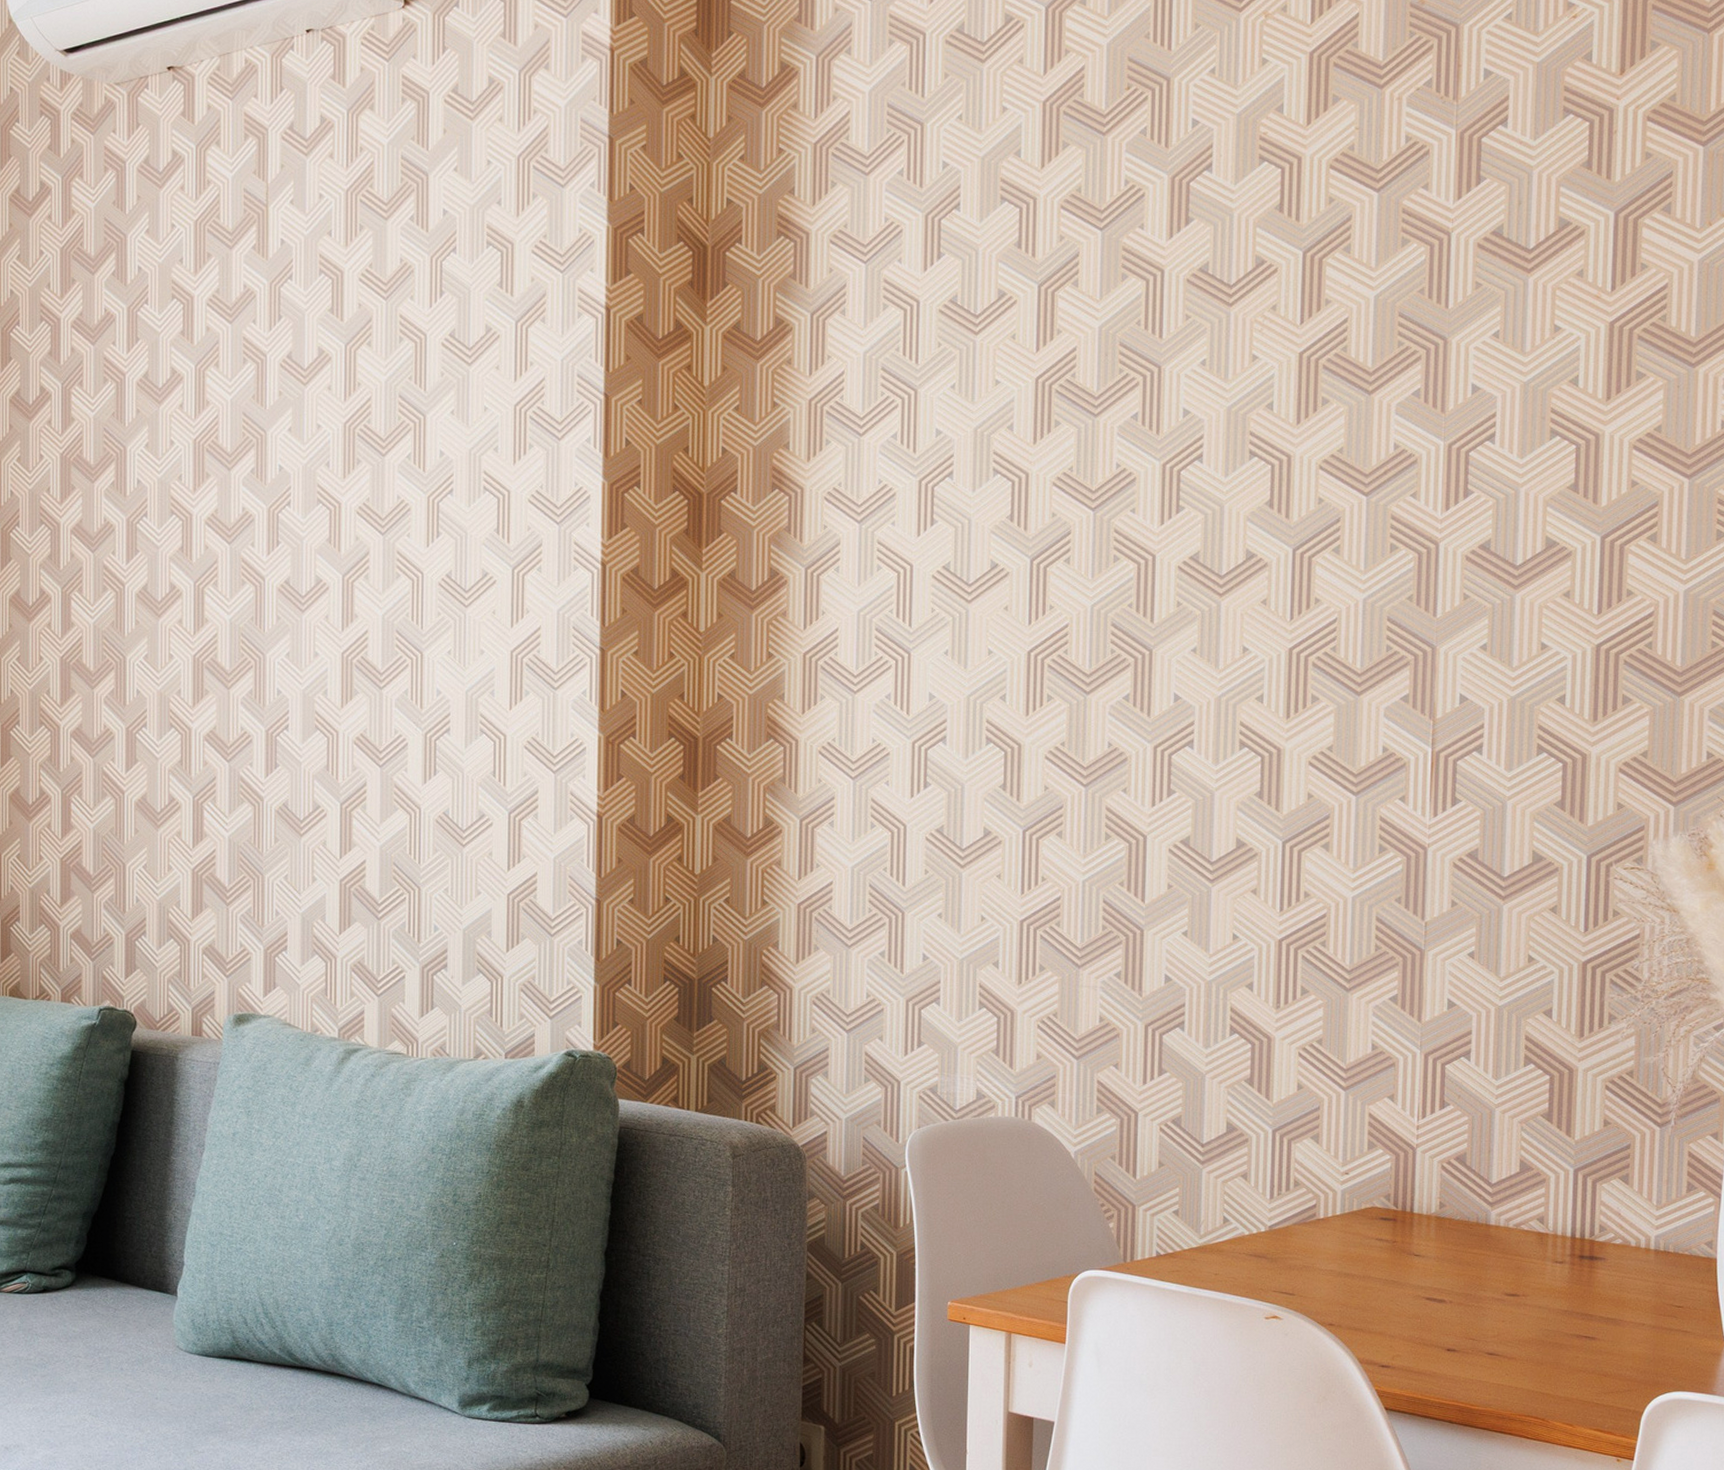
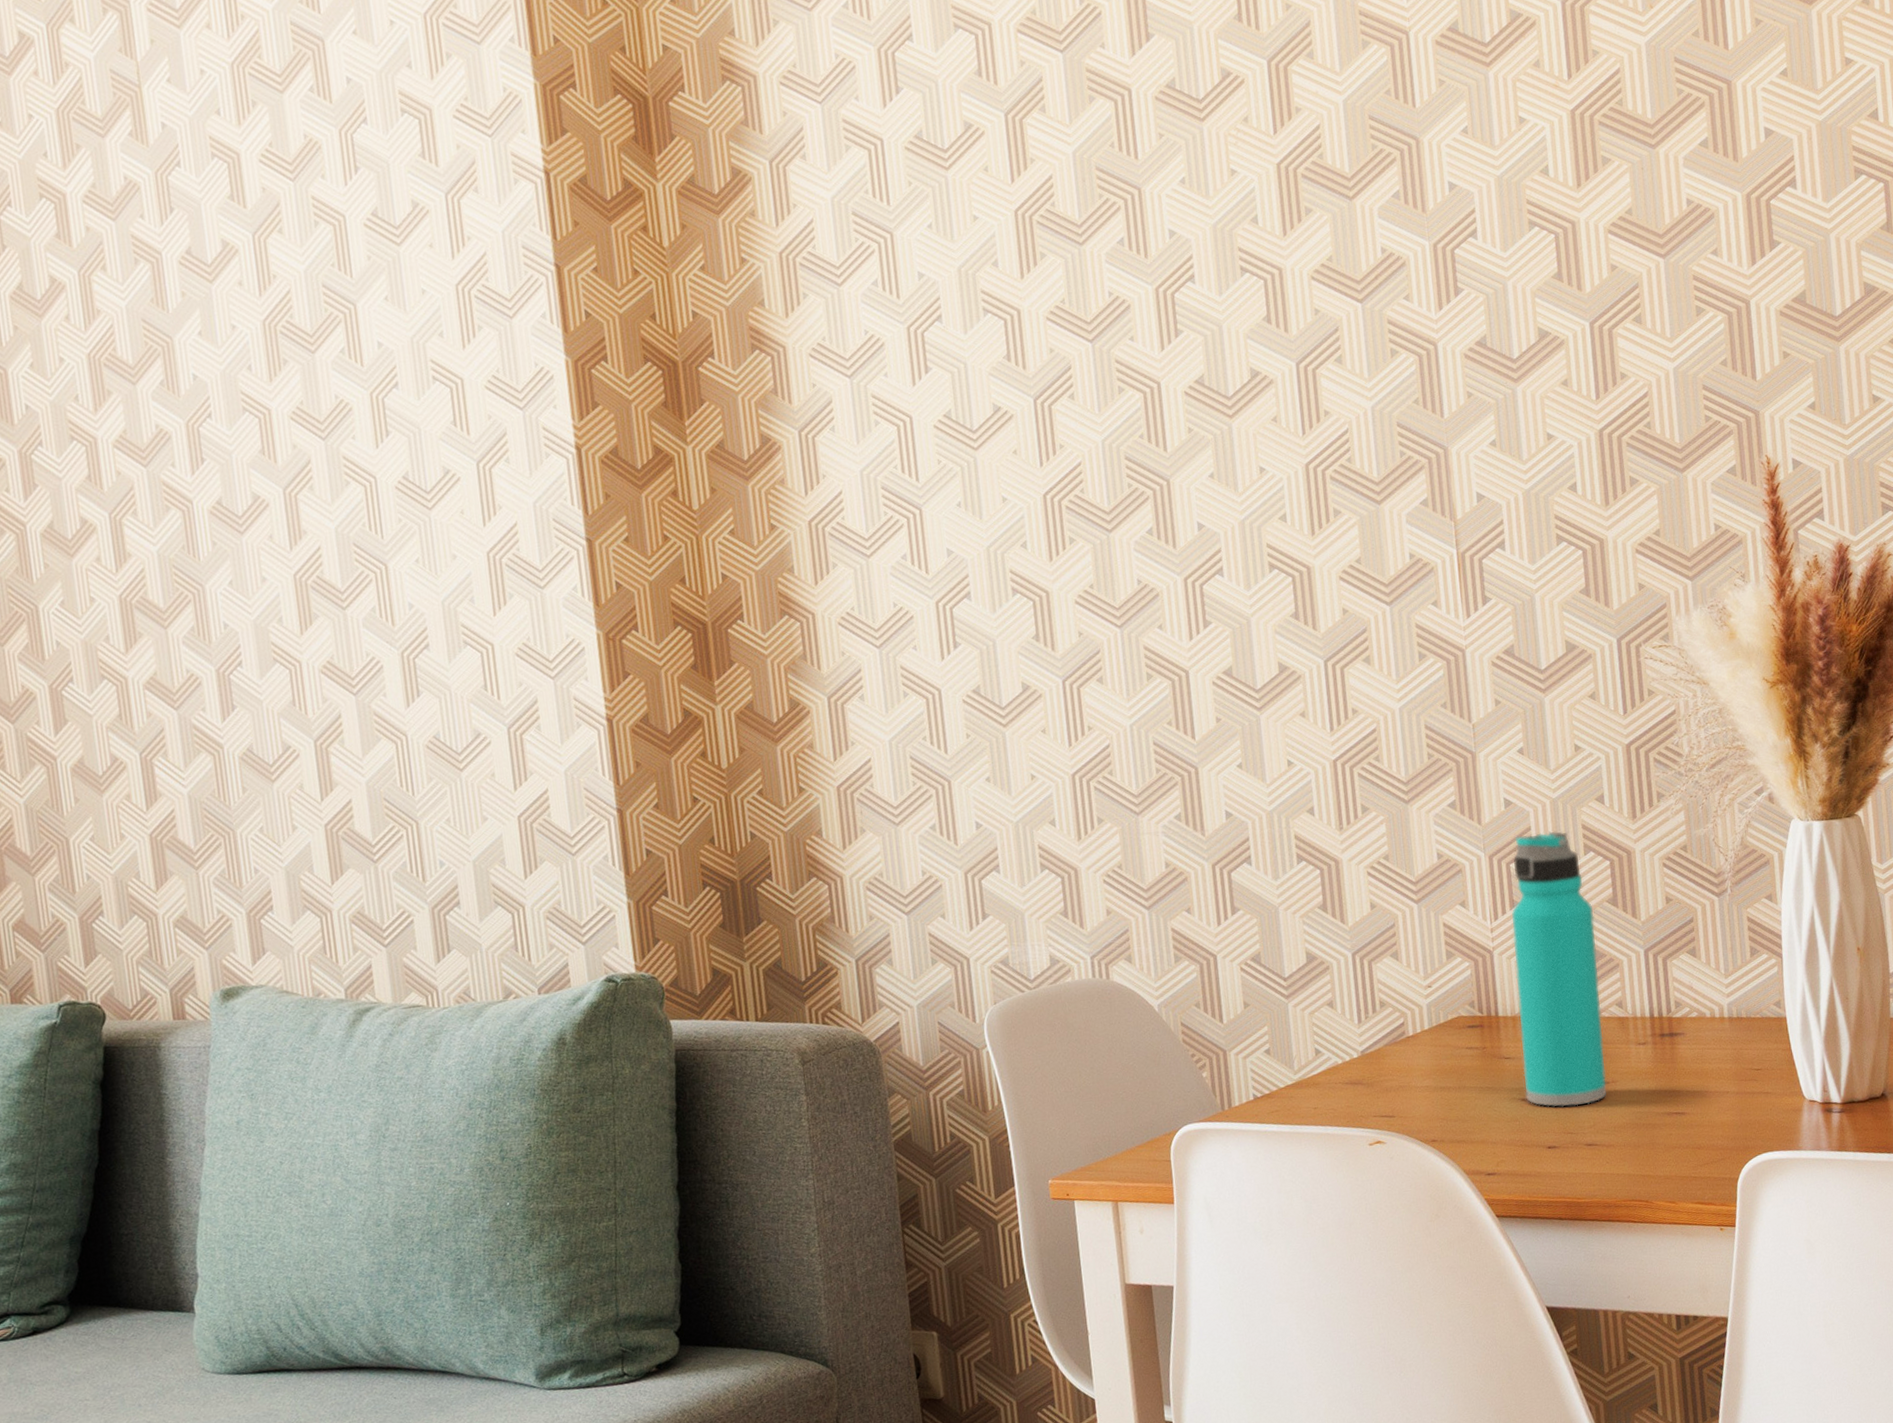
water bottle: none [1431,1038,1526,1314] -> present [1512,831,1607,1107]

